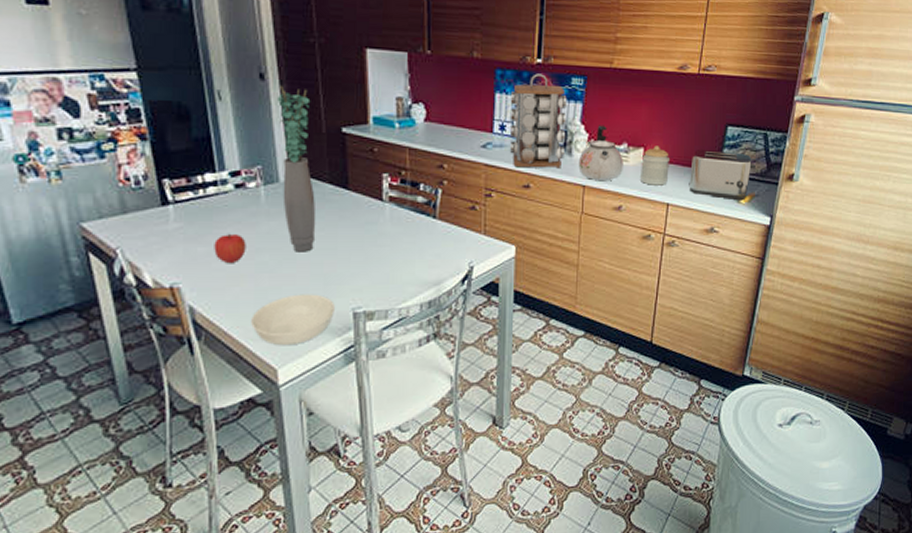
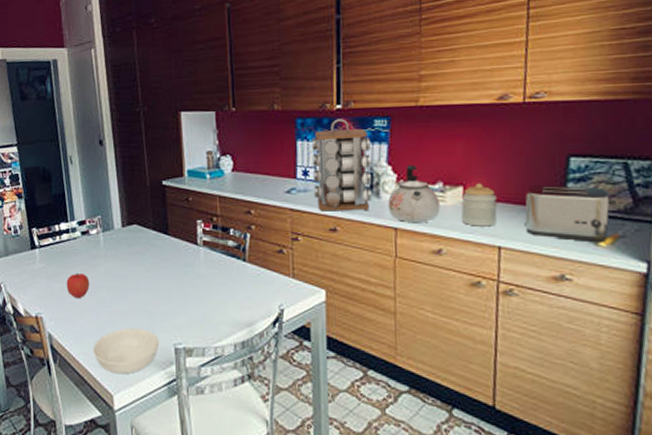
vase: present [276,86,317,252] -> none [112,149,143,291]

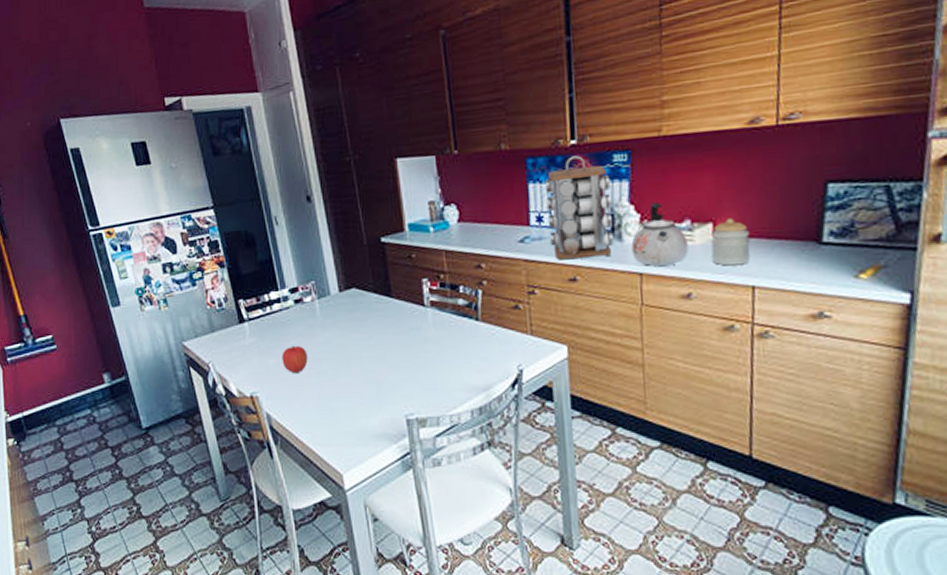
bowl: present [93,328,159,375] -> none [317,401,389,452]
toaster: present [524,184,616,243] -> none [779,214,878,276]

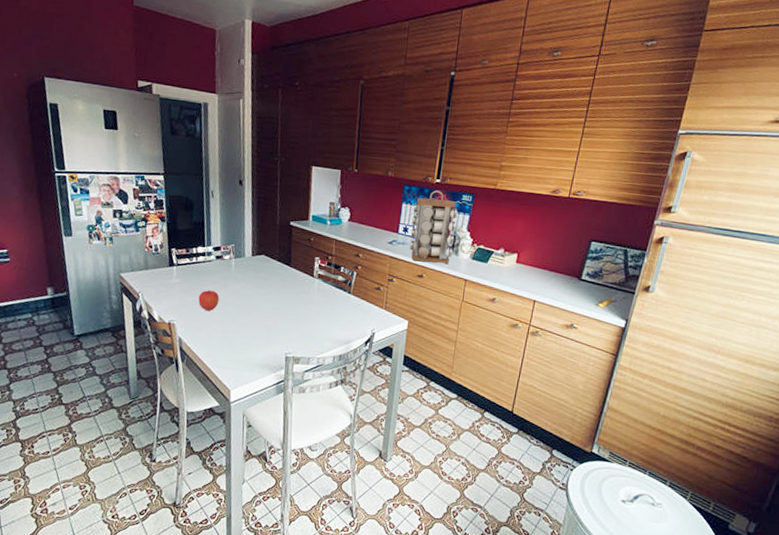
kettle: present [631,202,690,267] -> none [462,233,500,278]
jar: present [710,218,751,266] -> none [512,253,540,286]

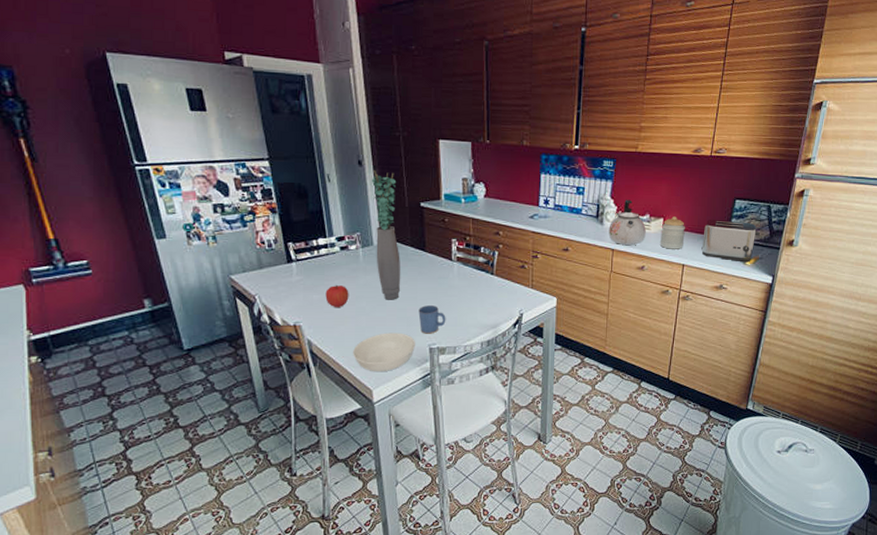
bowl: none [217,338,273,375] -> present [353,332,415,372]
vase: none [246,190,271,309] -> present [371,170,401,300]
mug: none [278,316,304,344] -> present [418,305,446,334]
spice rack: present [410,190,458,264] -> none [552,158,599,235]
kettle: none [462,233,500,278] -> present [608,199,647,246]
jar: none [512,253,540,286] -> present [659,216,686,249]
toaster: none [553,258,615,304] -> present [701,219,760,263]

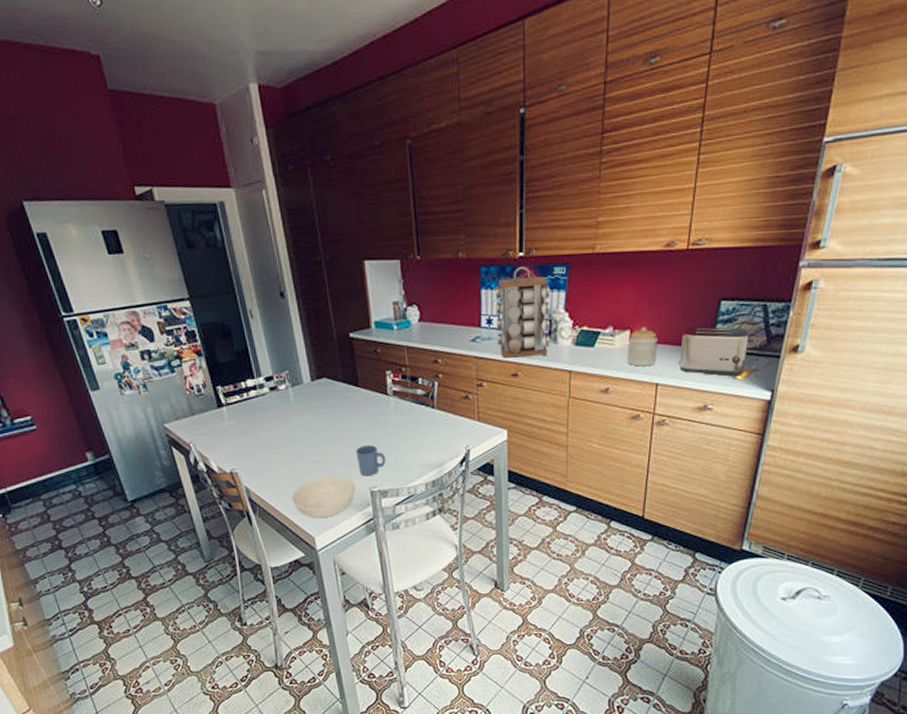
fruit: present [325,284,349,308] -> none [258,428,283,453]
vase: present [371,170,401,300] -> none [295,301,336,442]
spice rack: none [552,158,599,235] -> present [495,267,551,358]
kettle: present [608,199,647,246] -> none [564,311,611,366]

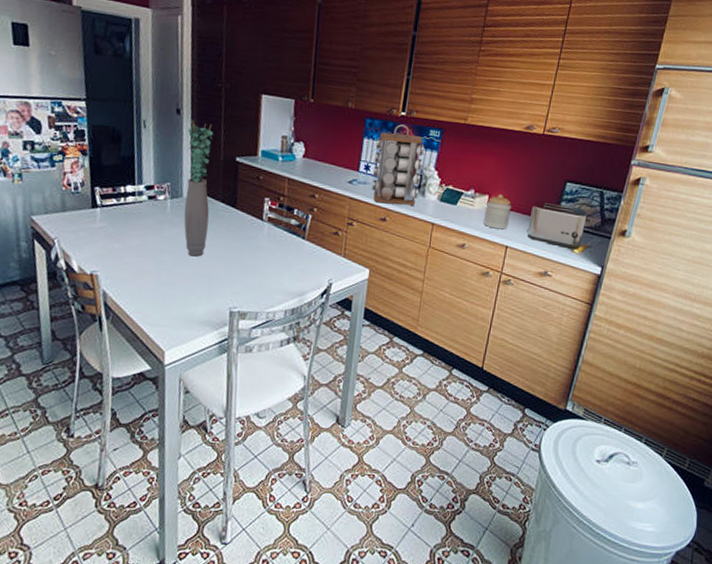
bowl: present [292,476,355,519] -> none [148,290,216,333]
vase: none [295,301,336,442] -> present [183,120,214,257]
mug: present [356,445,386,476] -> none [221,265,251,297]

